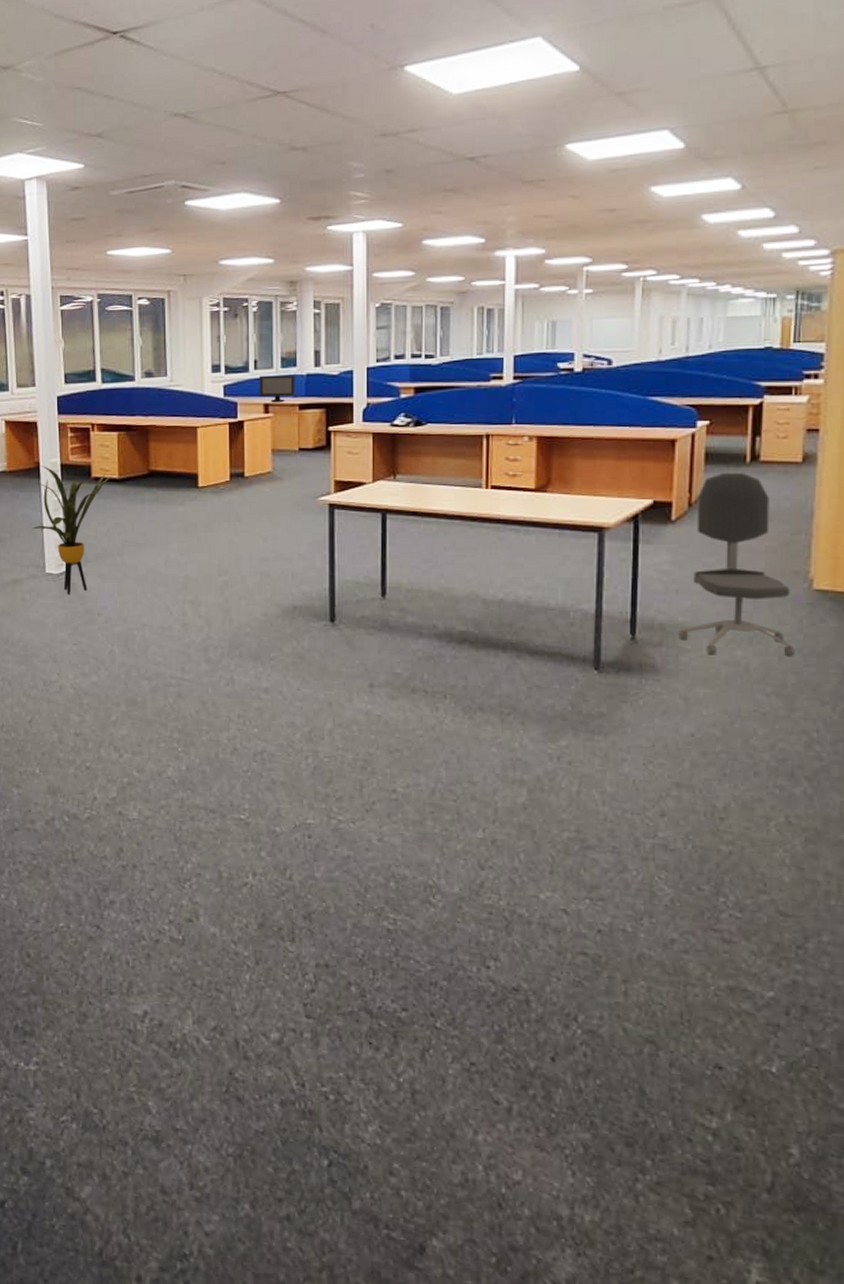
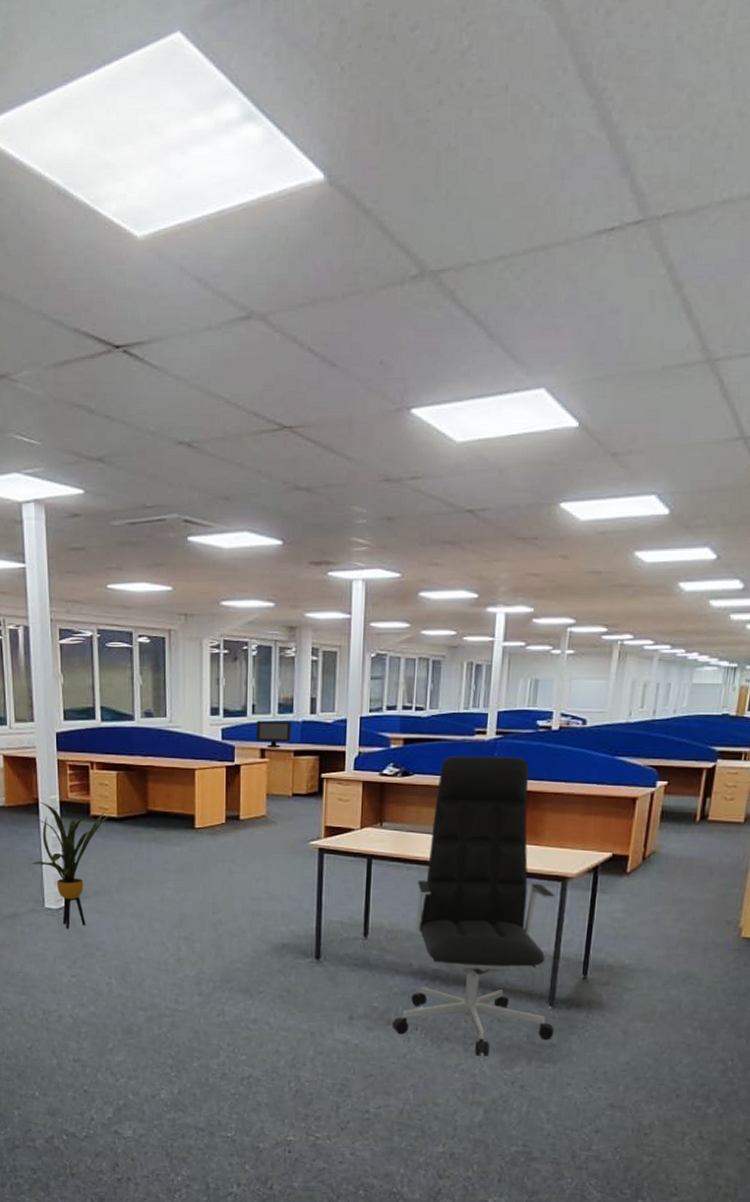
office chair: none [417,401,602,728] -> present [391,755,556,1056]
office chair: present [678,472,795,656] -> none [624,829,722,995]

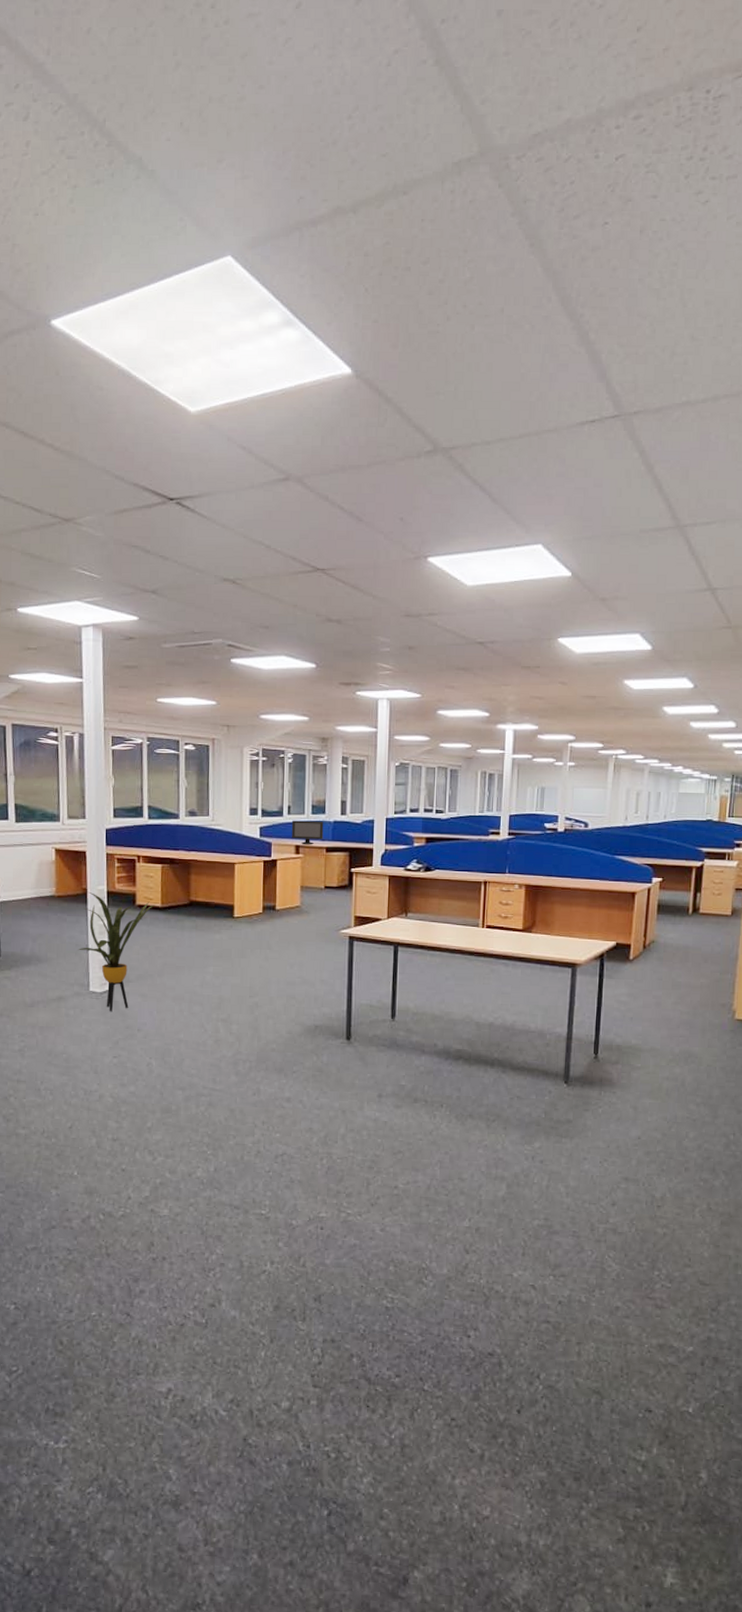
office chair: present [391,755,556,1056] -> none [418,853,570,1132]

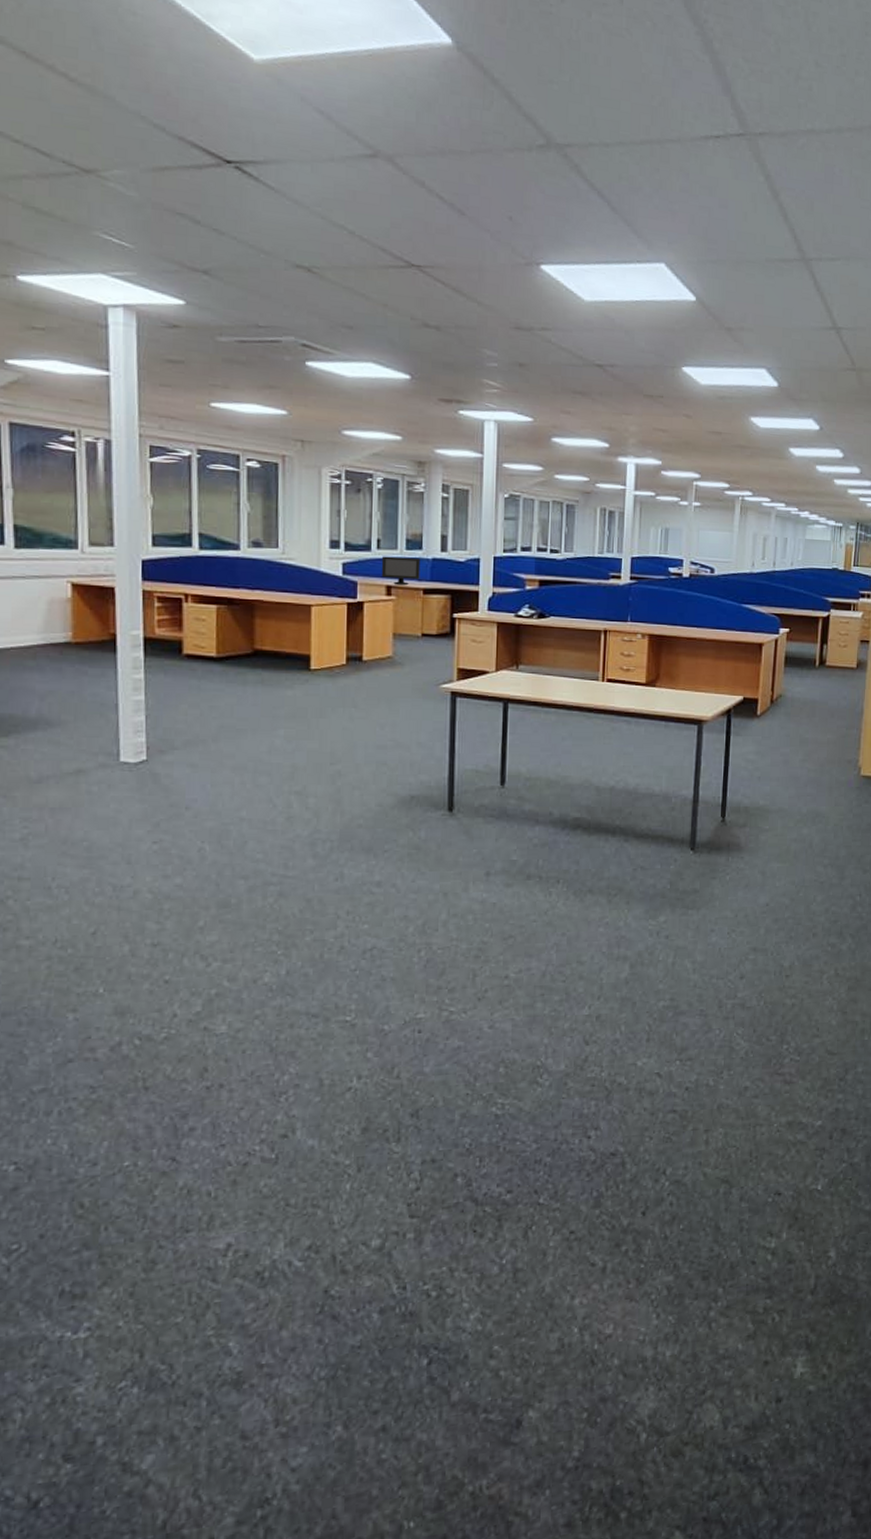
house plant: present [77,891,156,1012] -> none [103,637,209,787]

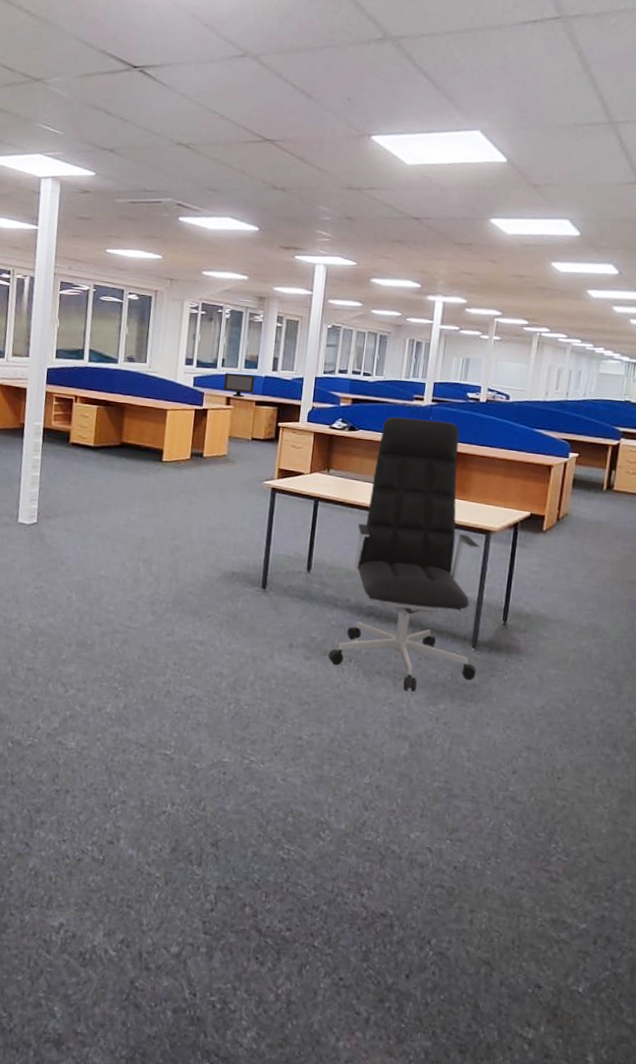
office chair: none [532,598,696,907] -> present [328,416,480,692]

